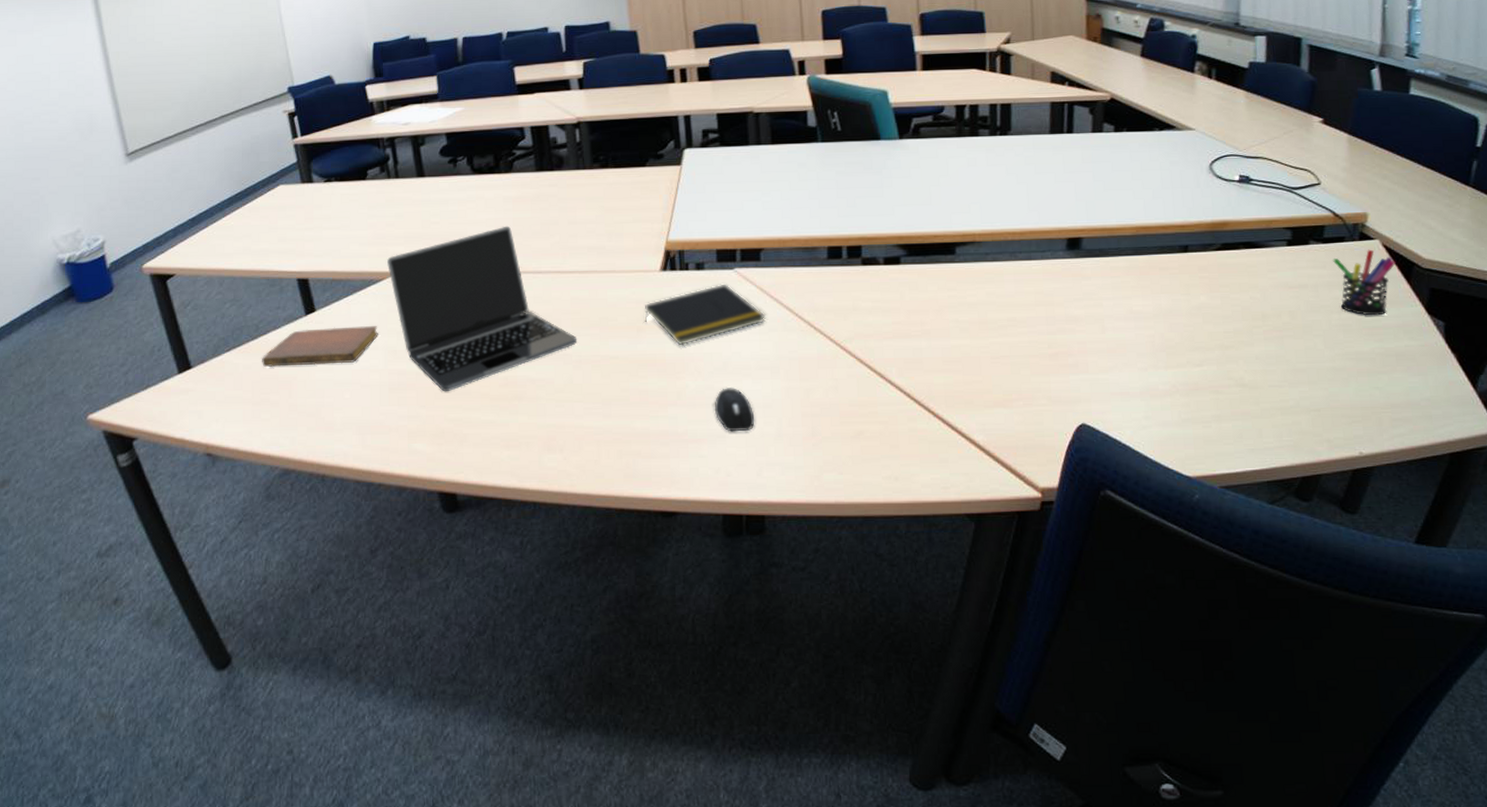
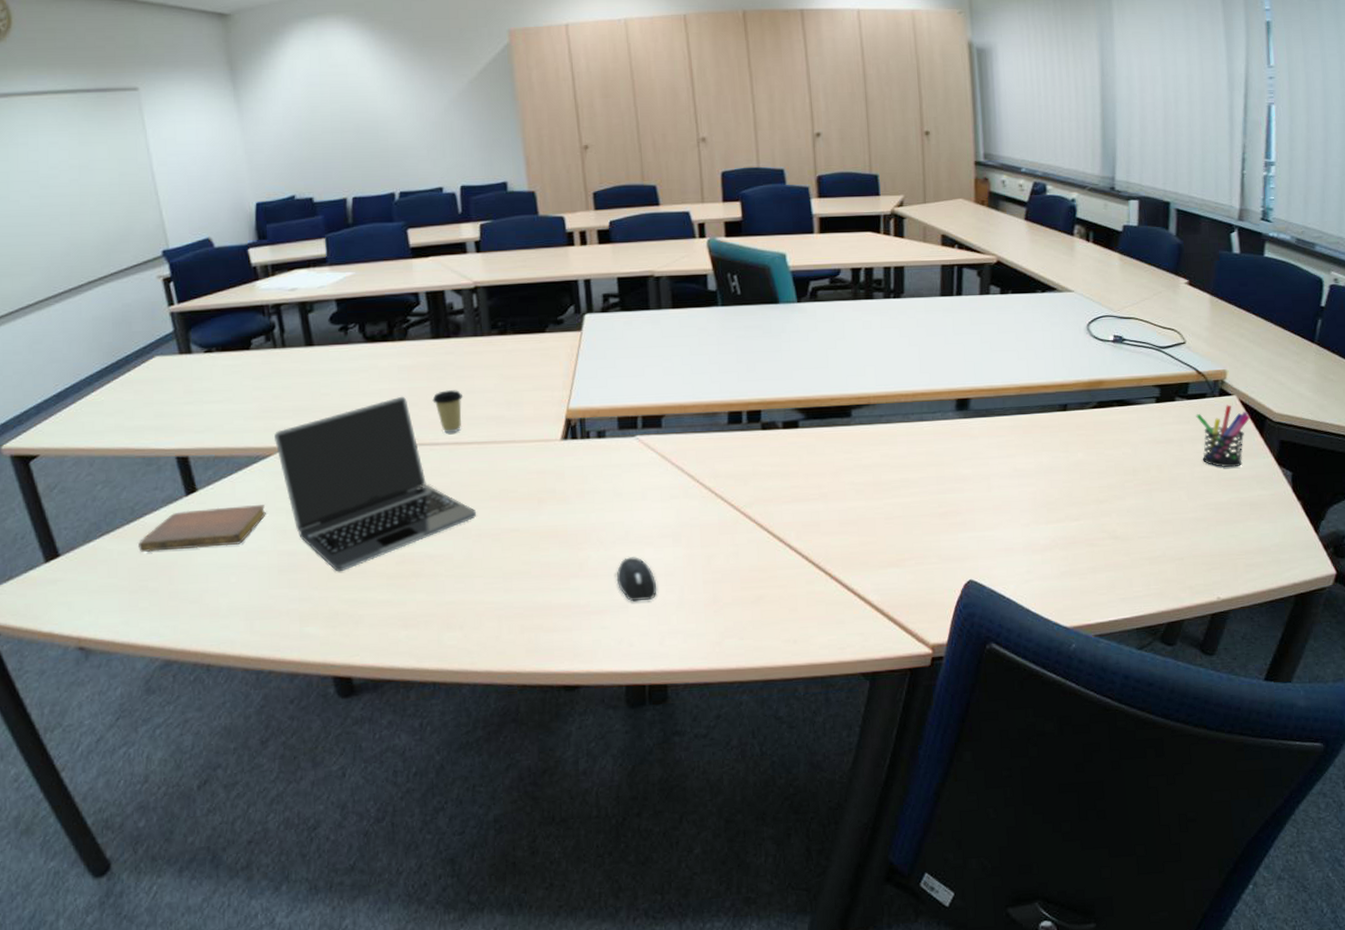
coffee cup: none [536,221,566,262] -> present [432,390,463,434]
notepad: present [644,284,765,346] -> none [545,451,667,516]

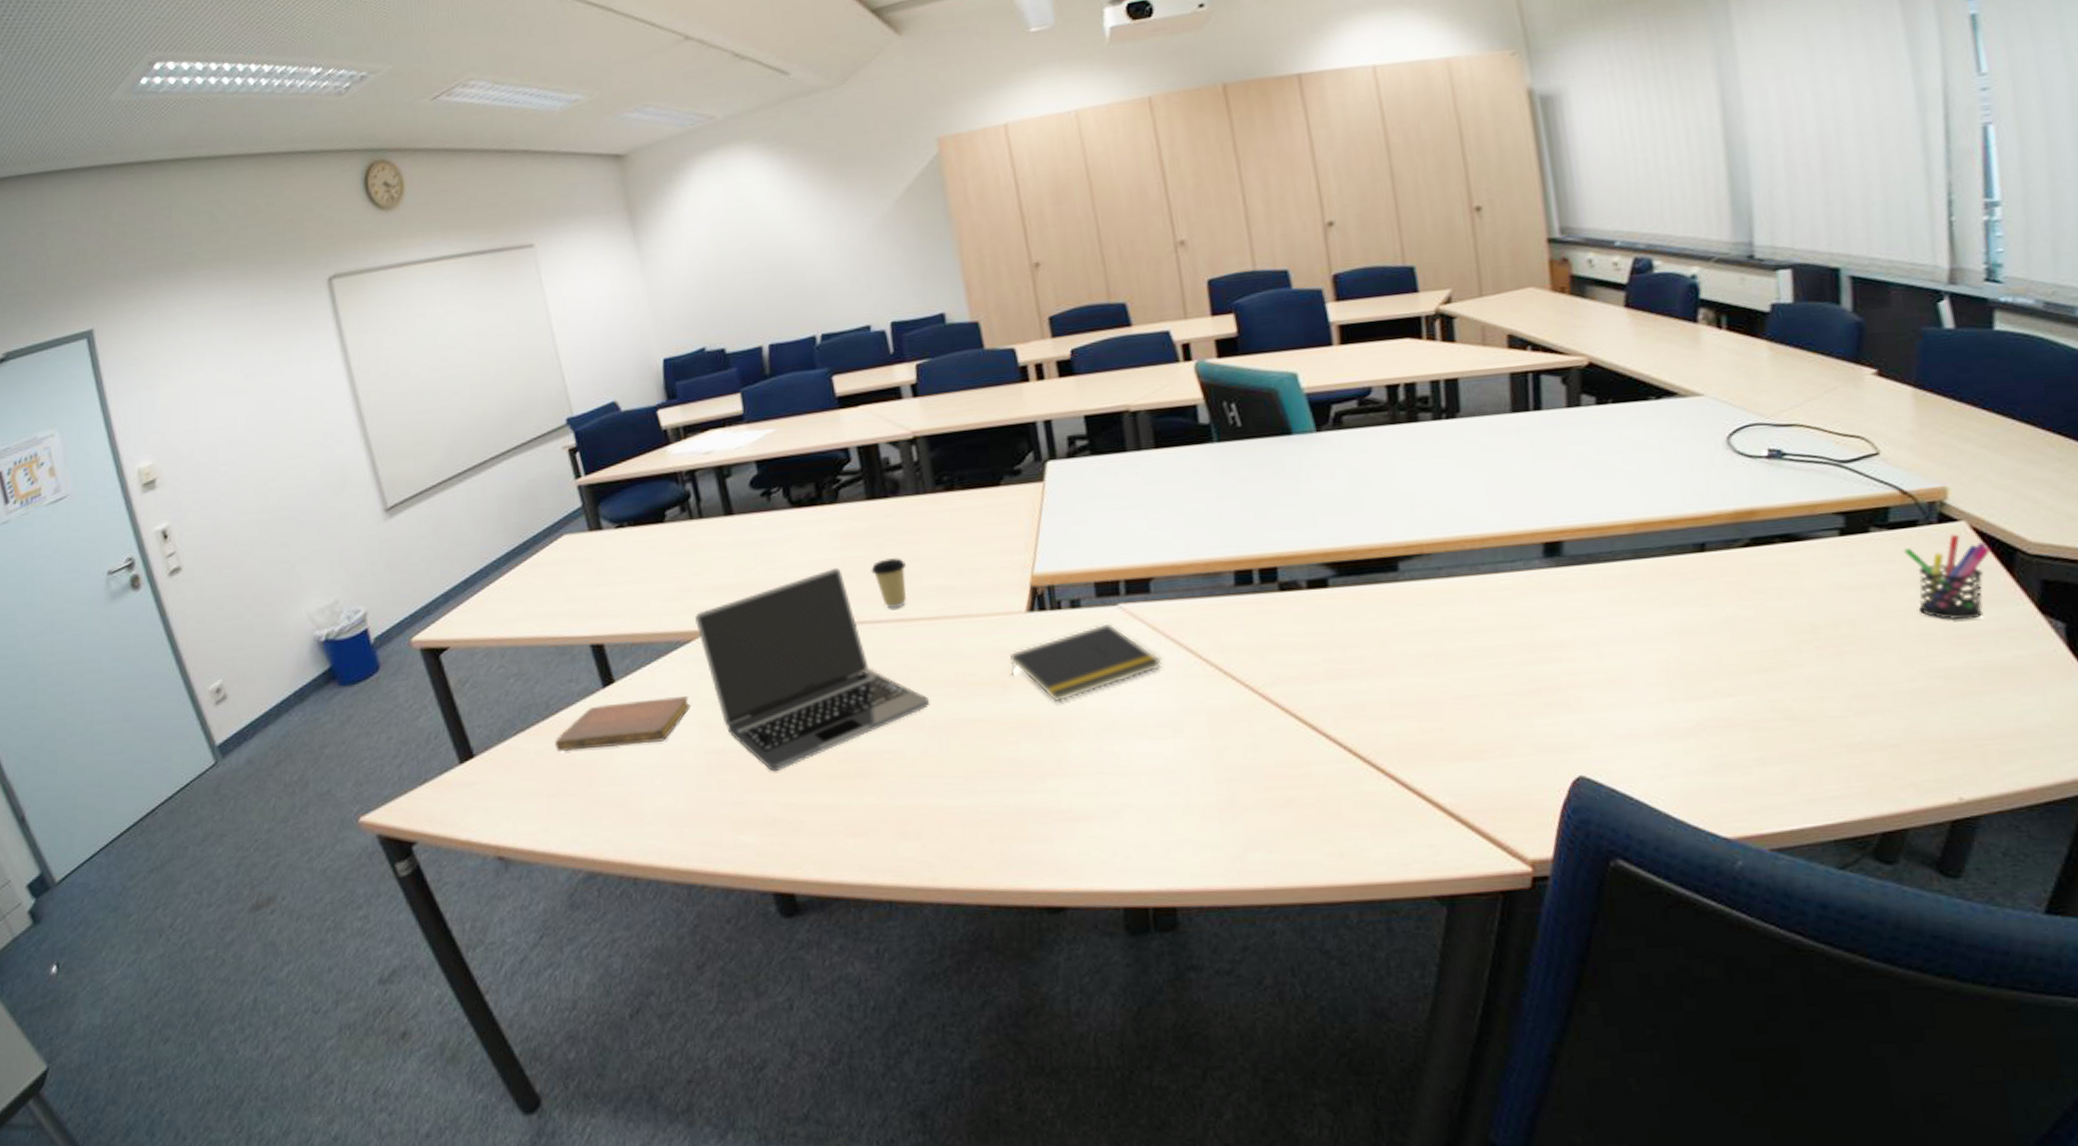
notepad: none [545,451,667,516] -> present [1009,623,1162,703]
mouse: present [616,557,657,602] -> none [1104,751,1157,806]

